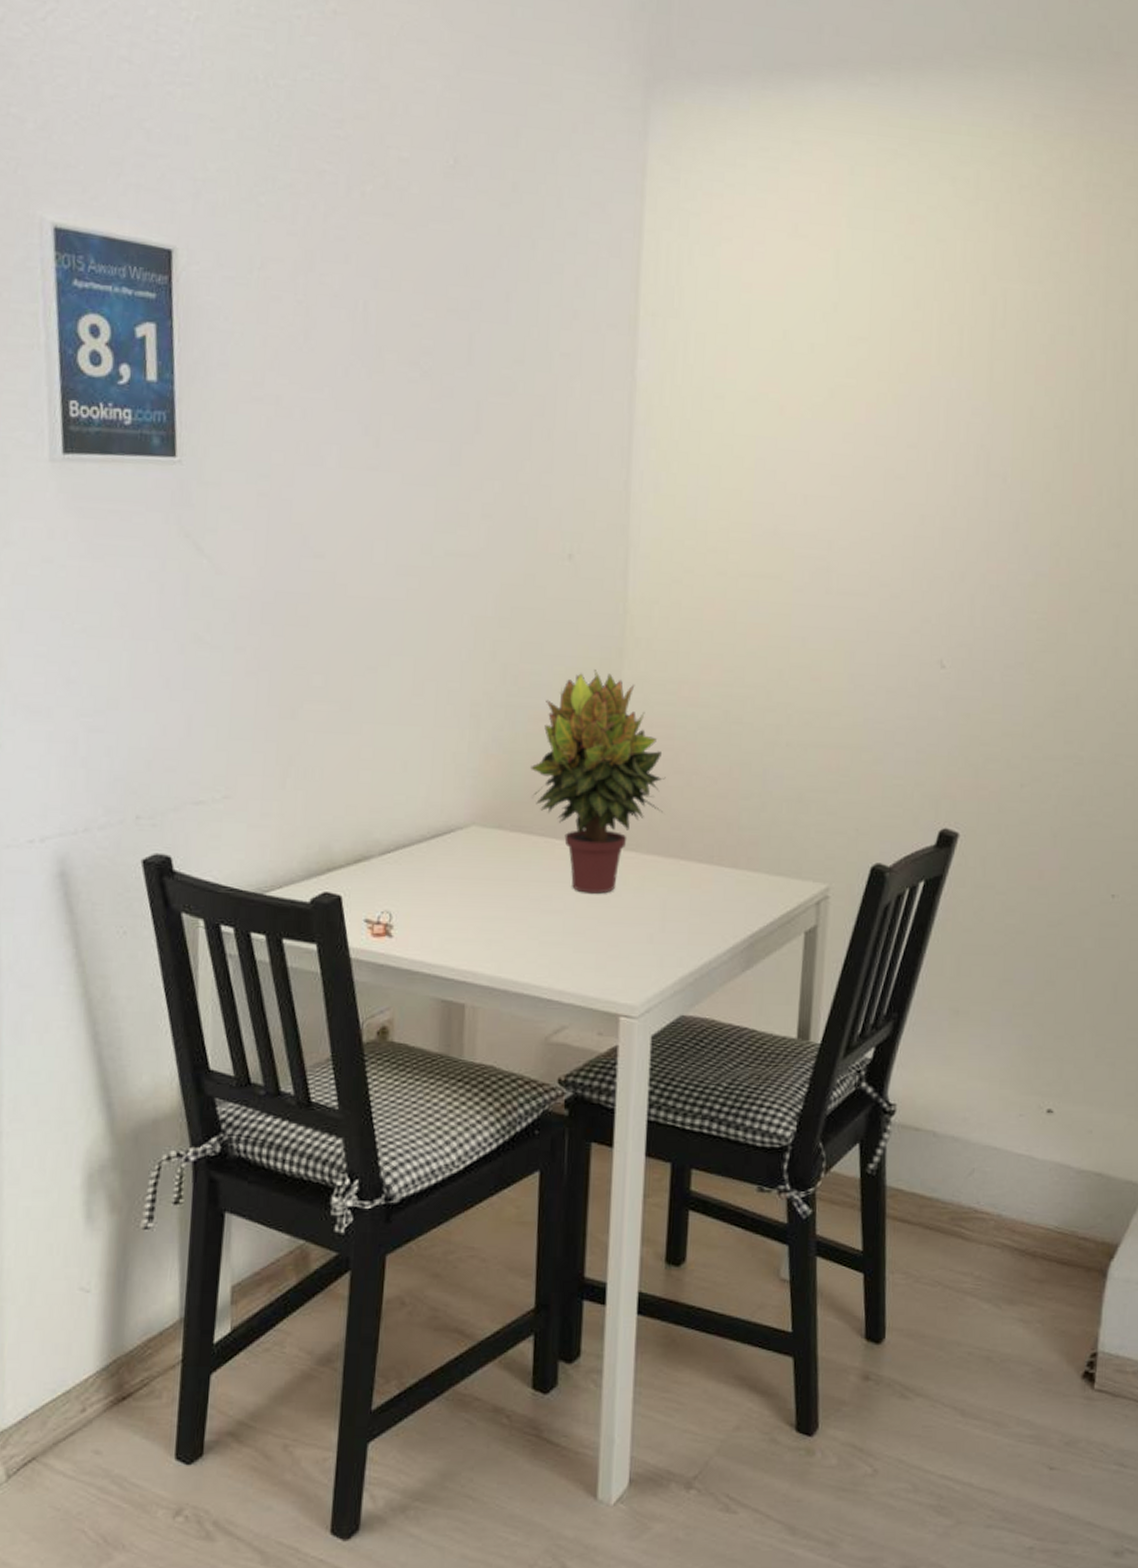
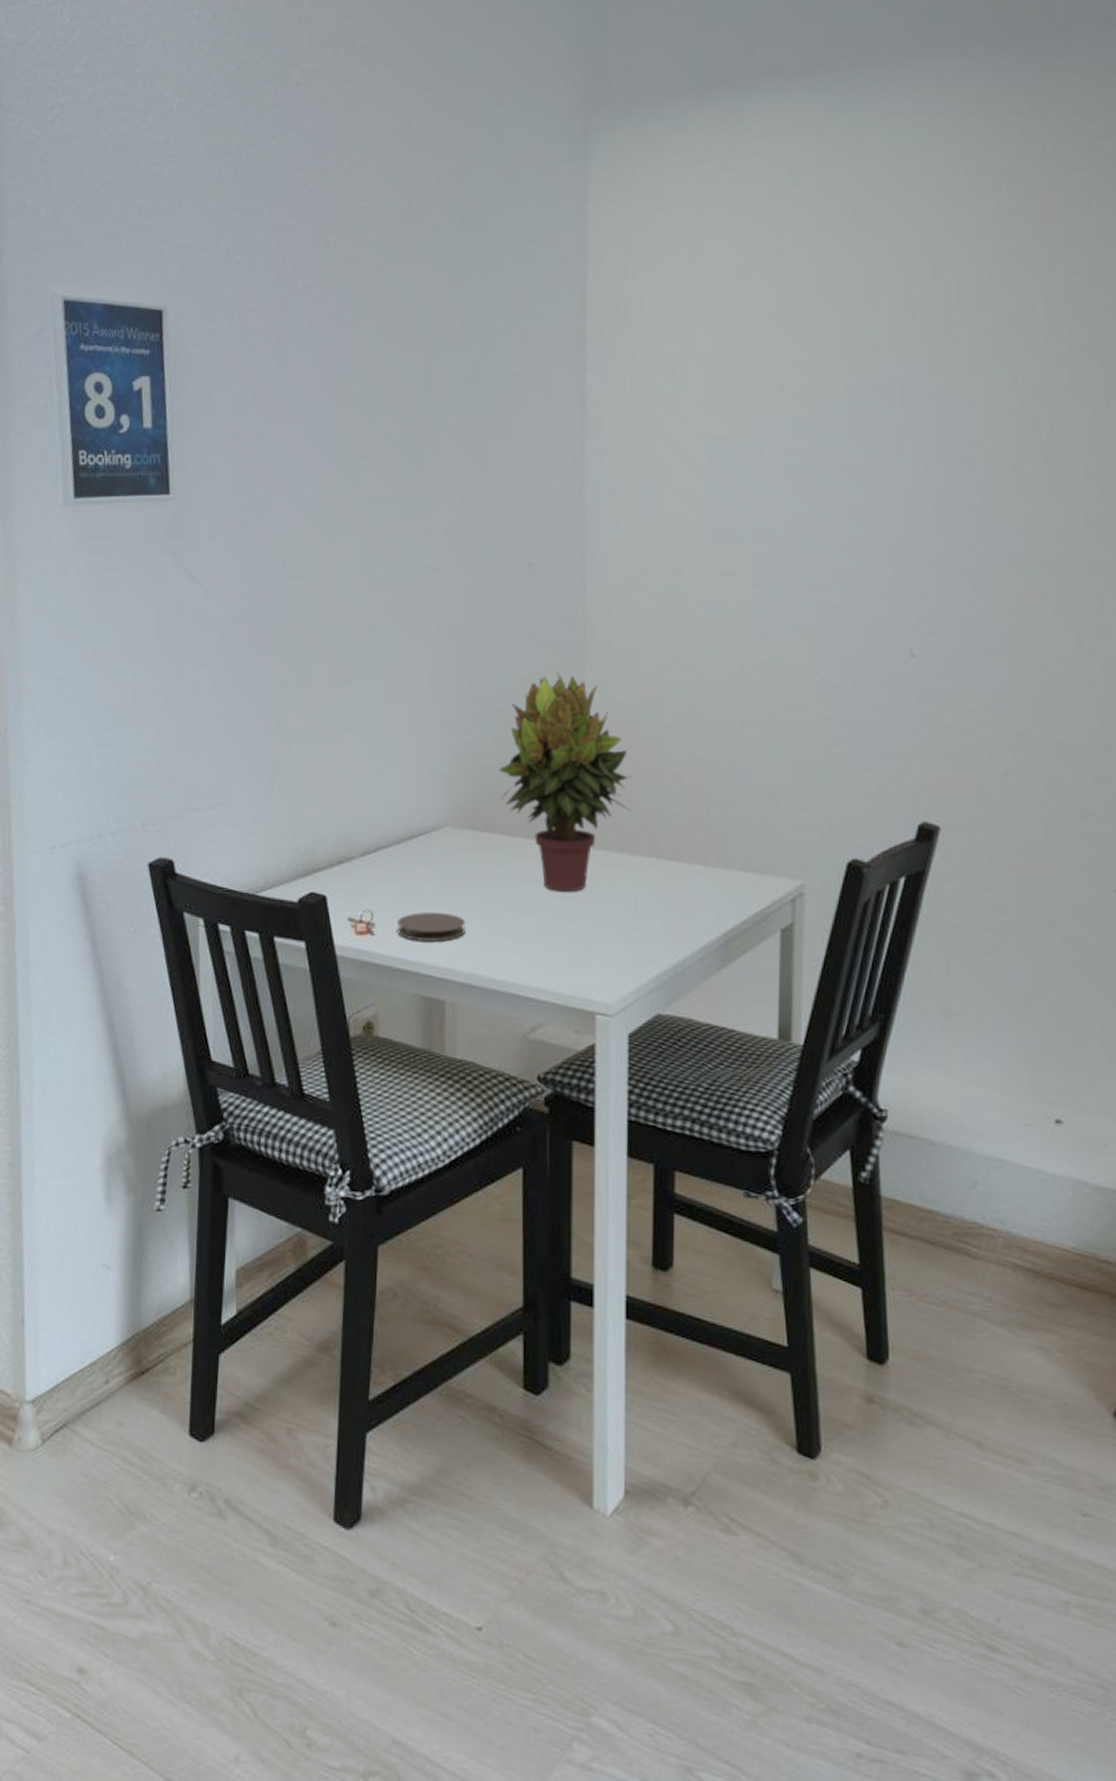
coaster: none [417,913,490,944] -> present [397,912,466,942]

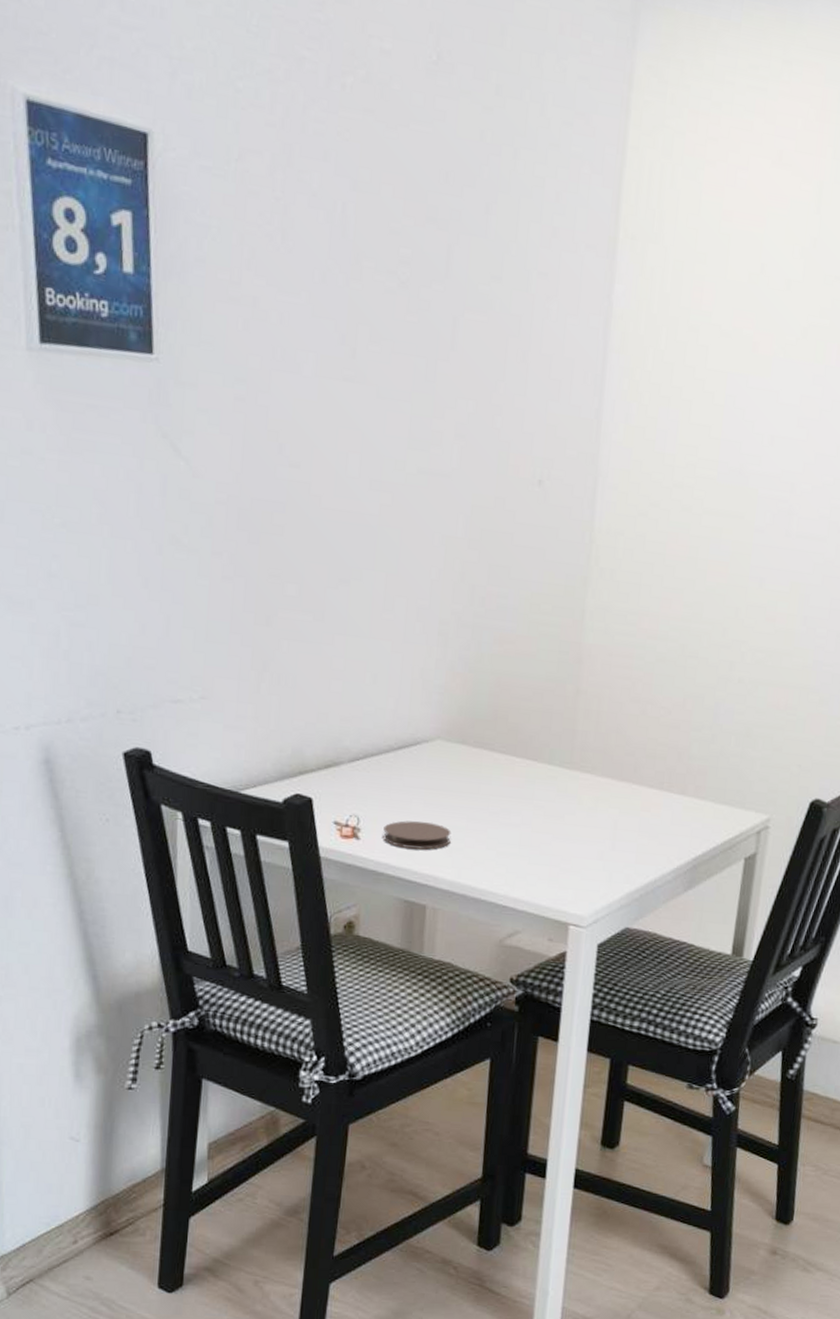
potted plant: present [499,673,632,892] -> none [494,596,623,811]

